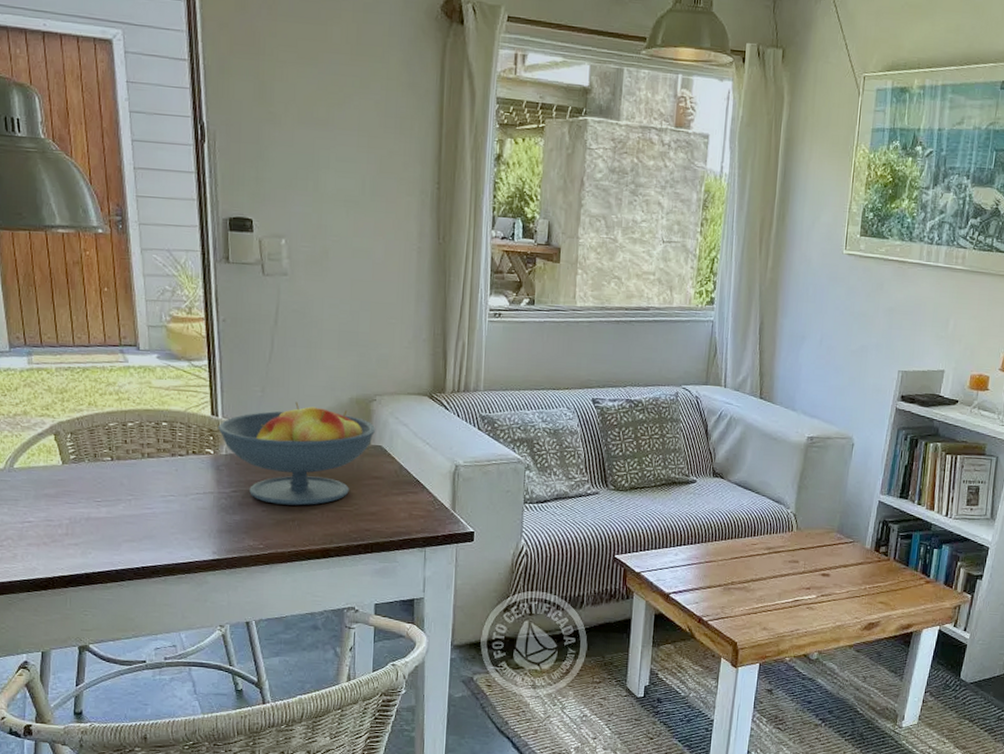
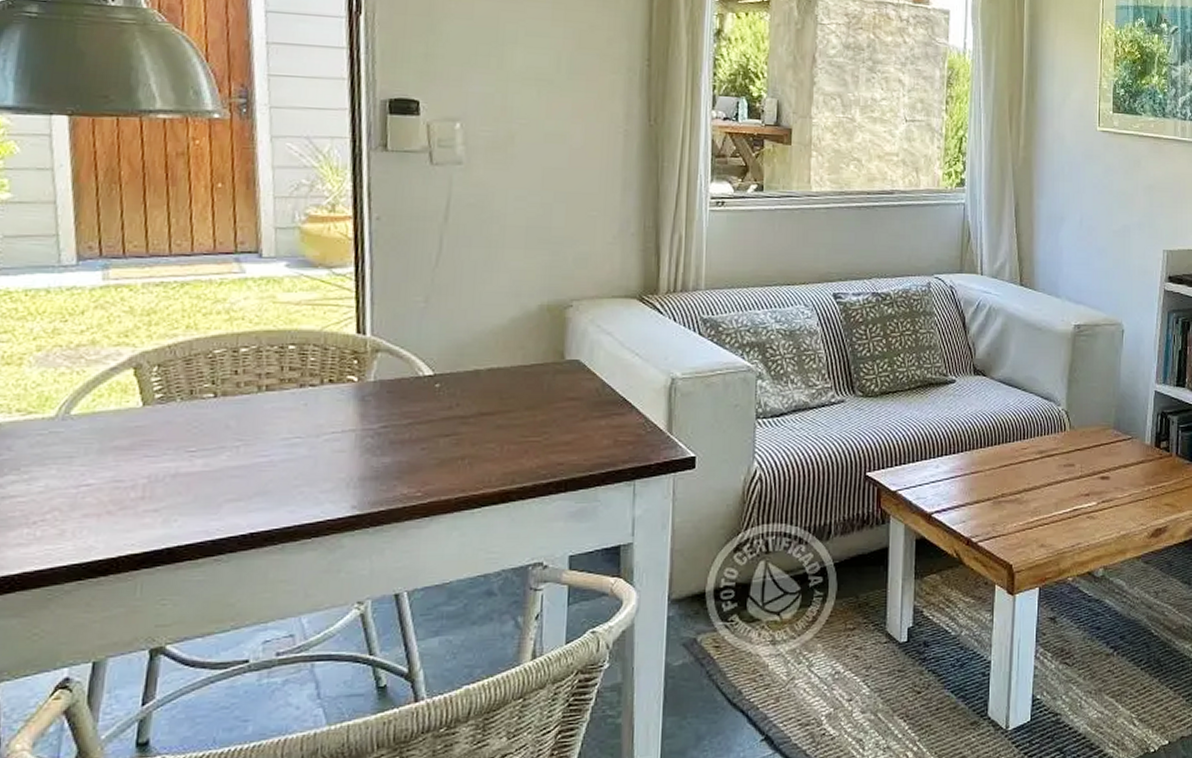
fruit bowl: present [218,402,376,506] -> none [365,312,573,440]

